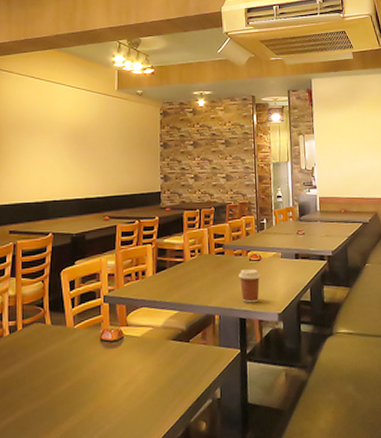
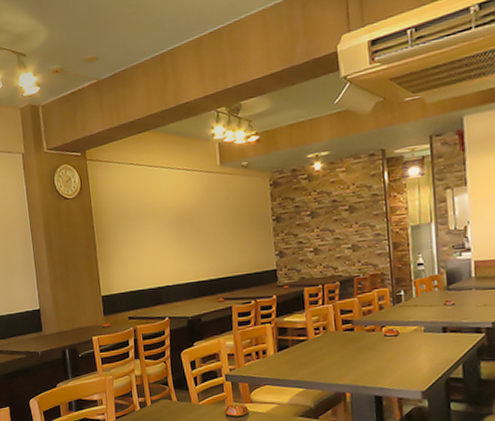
coffee cup: present [239,269,260,303] -> none [372,345,399,381]

